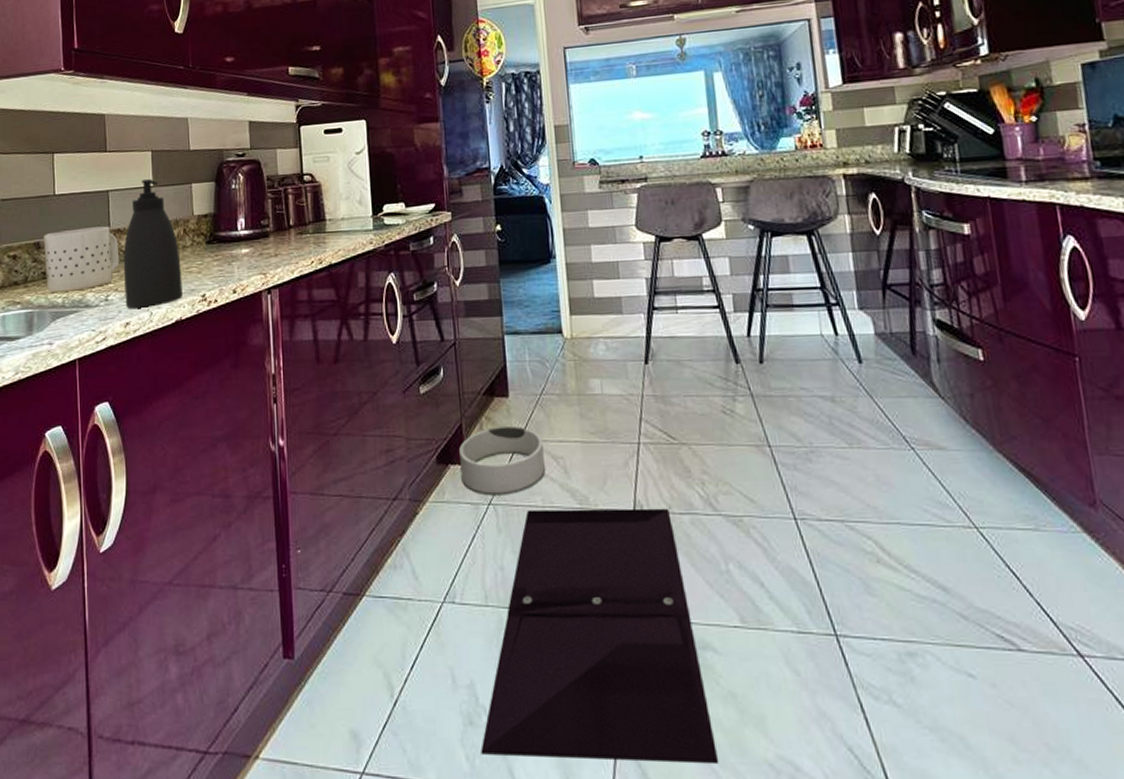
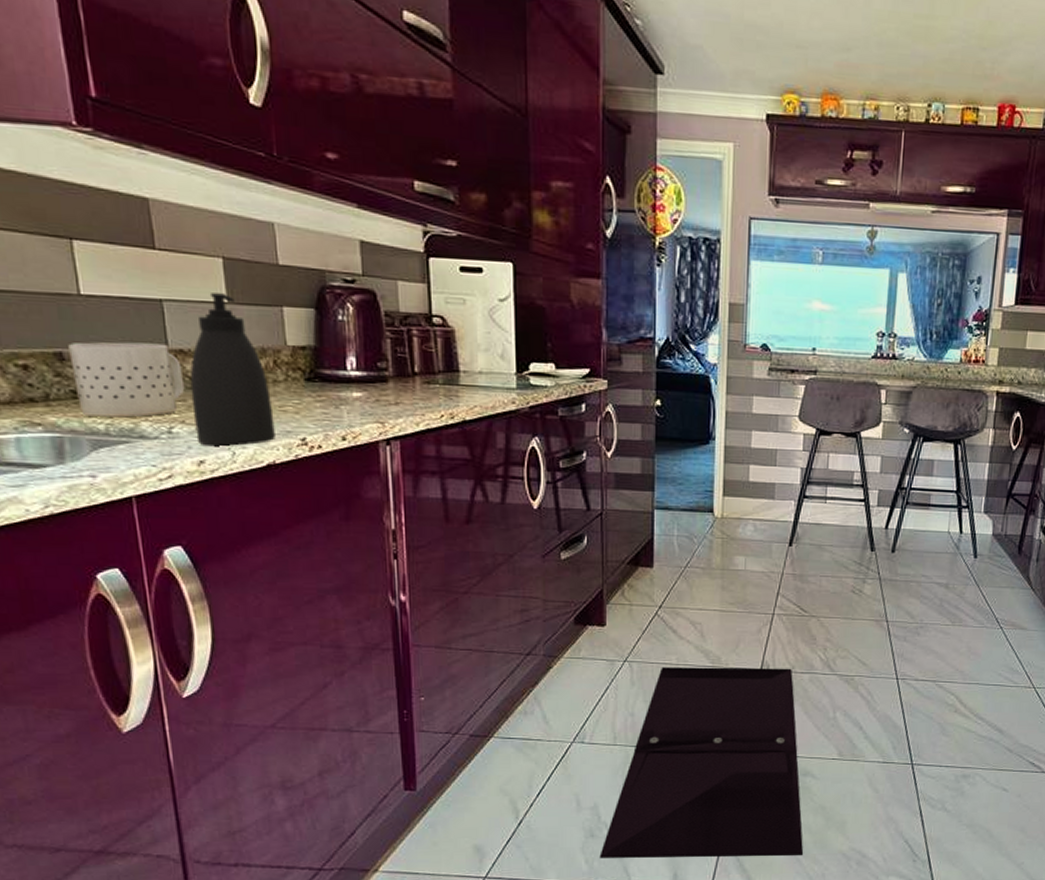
pet bowl: present [459,426,545,496] -> none [599,594,683,654]

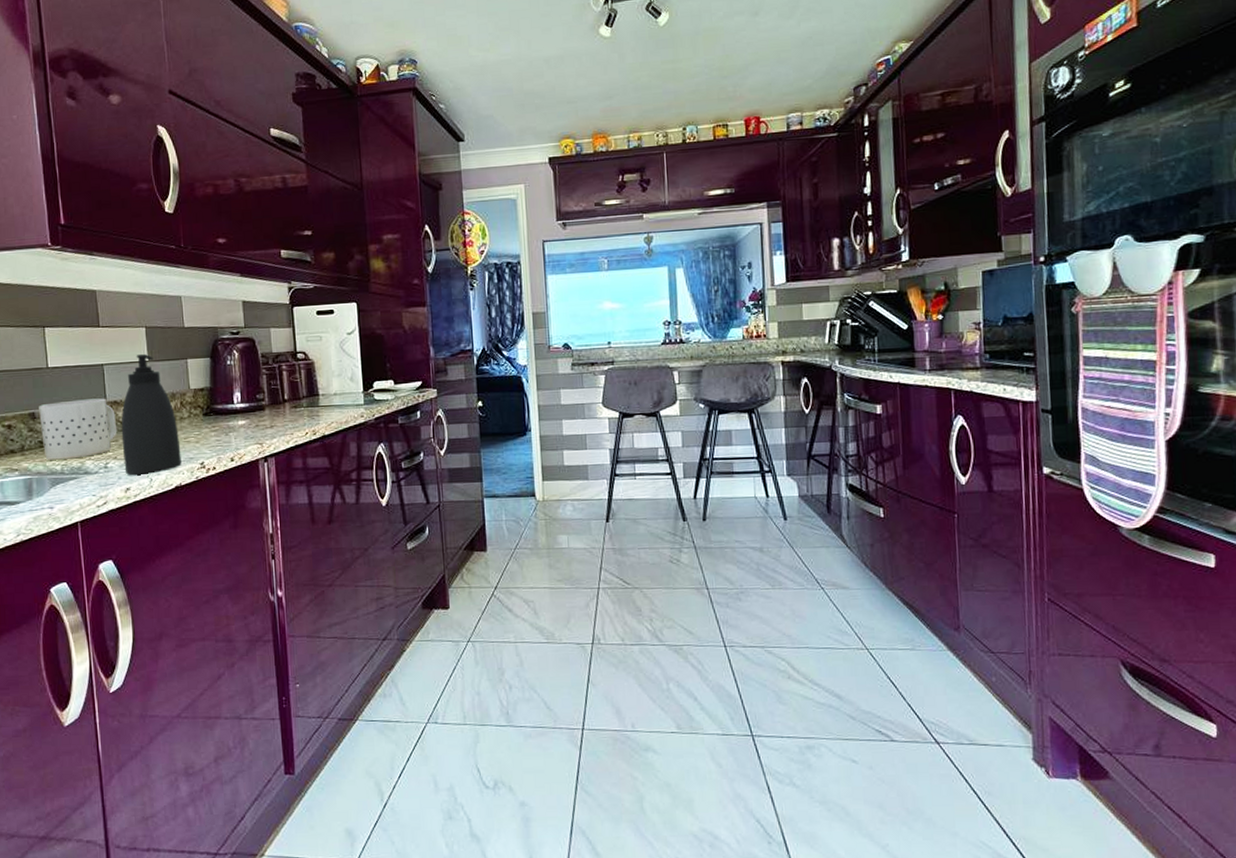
door mat: present [599,667,804,858] -> none [458,640,655,842]

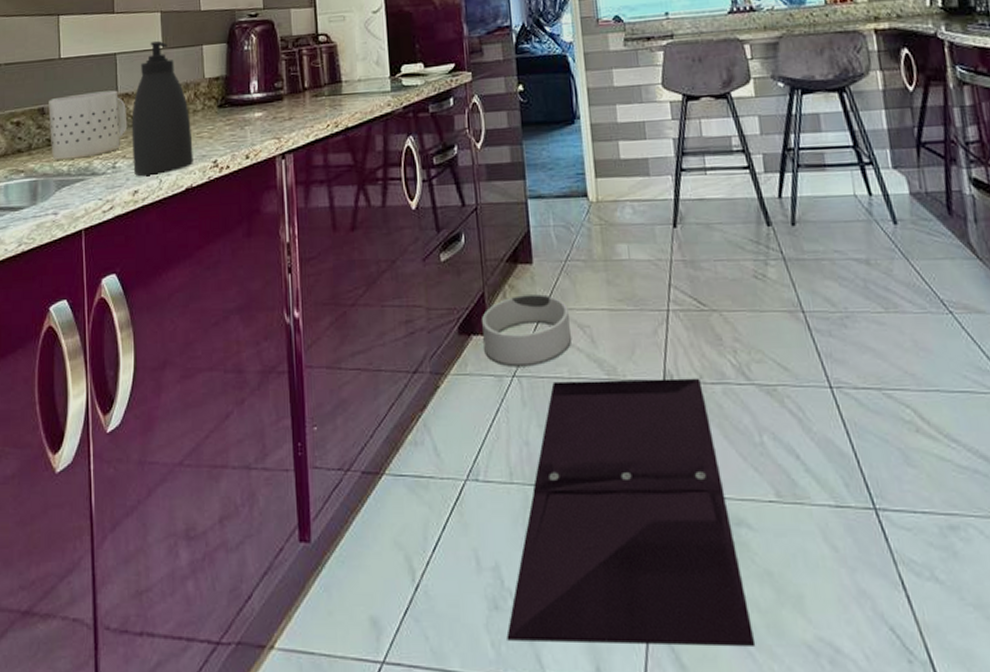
pet bowl: none [442,576,517,635] -> present [482,294,571,367]
door mat: none [458,640,655,842] -> present [506,378,756,648]

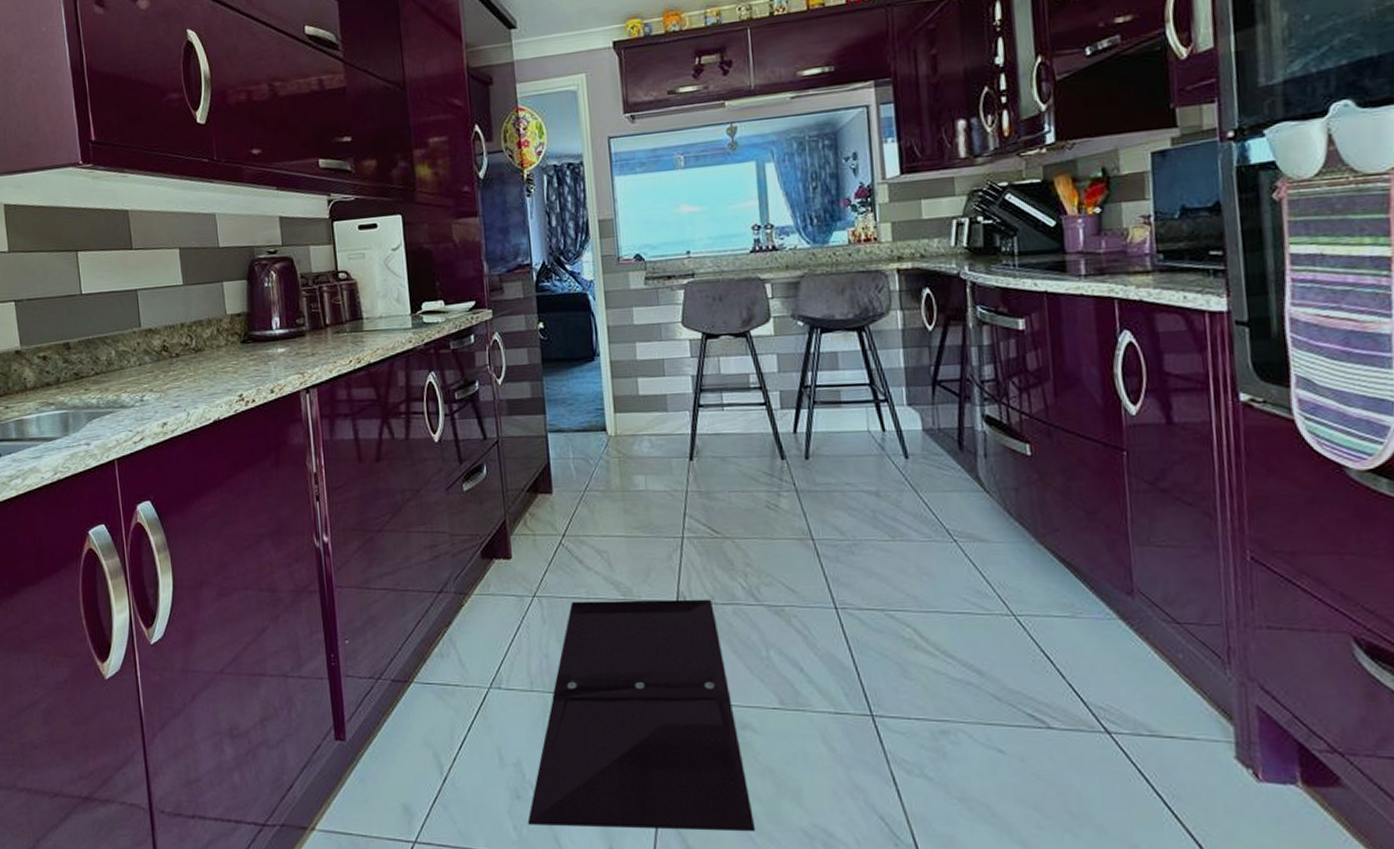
mug: present [49,90,128,160] -> none [73,326,153,393]
soap dispenser: present [131,41,193,177] -> none [156,277,219,410]
pet bowl: present [482,294,571,367] -> none [503,522,589,588]

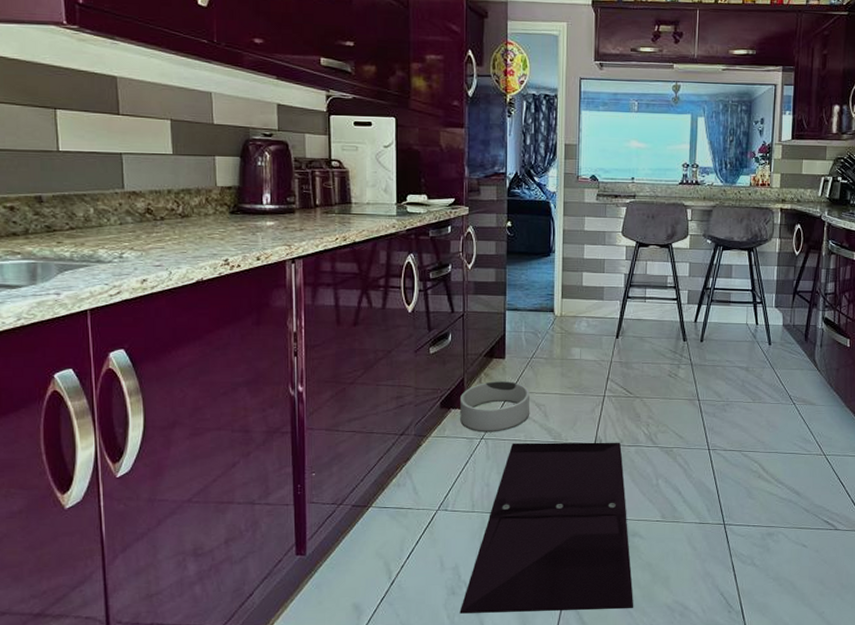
pet bowl: none [503,522,589,588] -> present [460,381,529,432]

